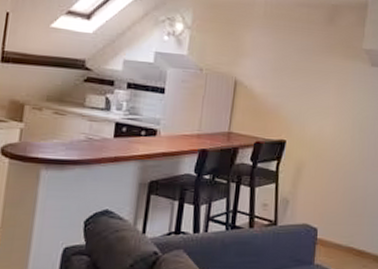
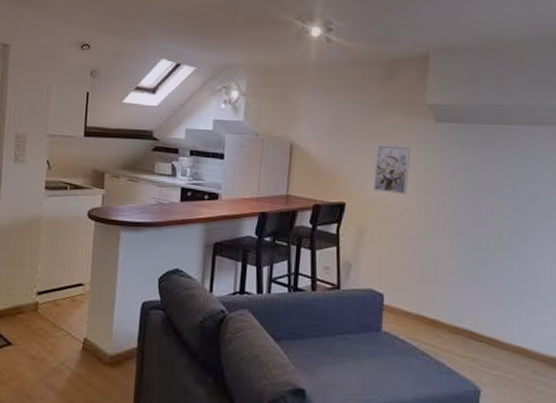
wall art: none [312,84,348,134] -> present [373,143,411,195]

